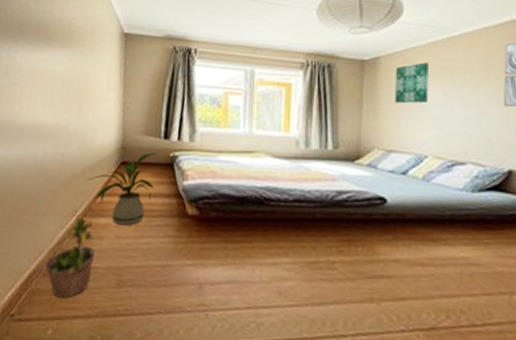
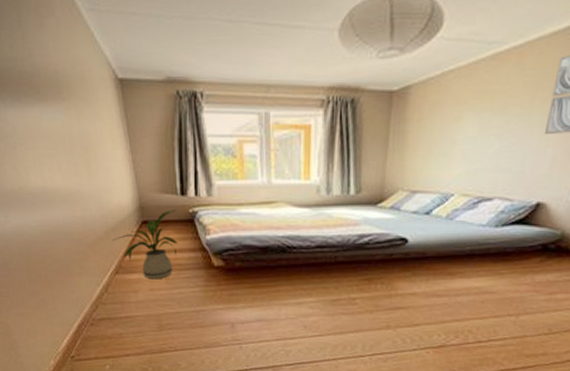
potted plant: present [44,209,96,299] -> none [90,268,134,342]
wall art: present [395,62,430,104] -> none [424,89,468,139]

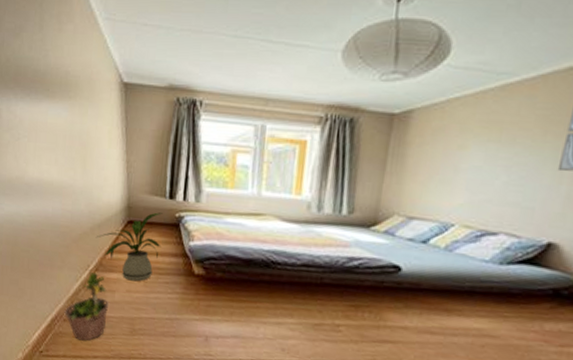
potted plant: none [90,268,134,342] -> present [64,264,109,341]

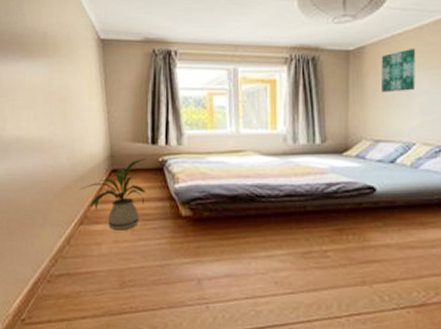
potted plant: present [64,264,109,341] -> none [48,218,96,301]
wall art: none [425,116,474,166] -> present [381,49,416,93]

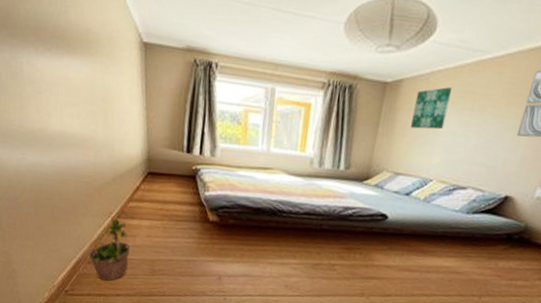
potted plant: none [48,218,96,301] -> present [88,211,131,281]
house plant: present [79,158,147,231] -> none [117,165,181,228]

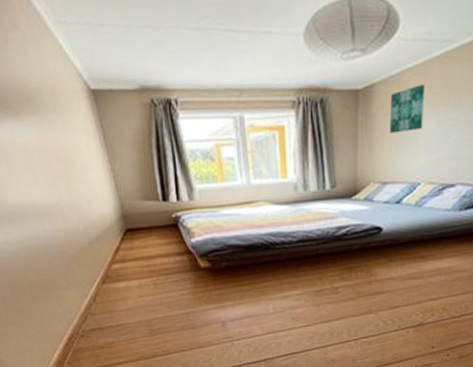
potted plant: present [88,211,131,281] -> none [79,278,125,352]

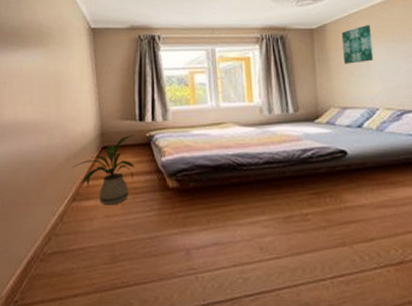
house plant: none [96,216,164,286] -> present [71,135,135,205]

